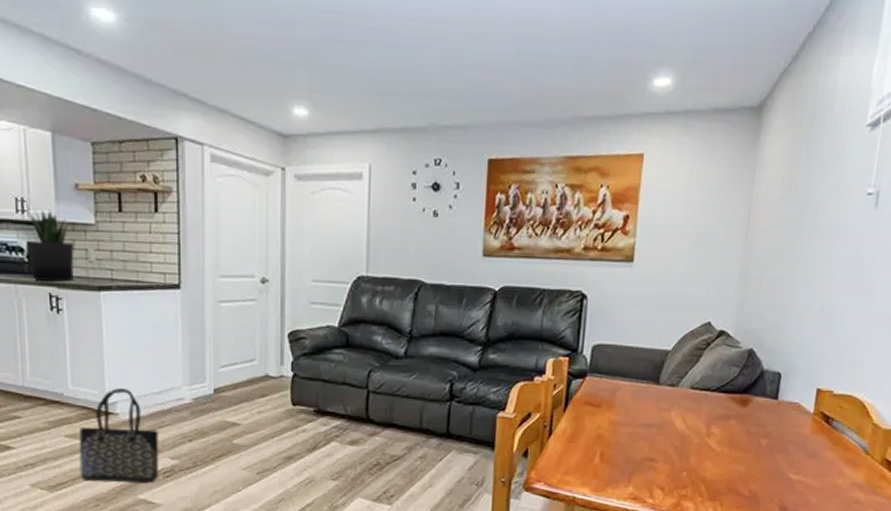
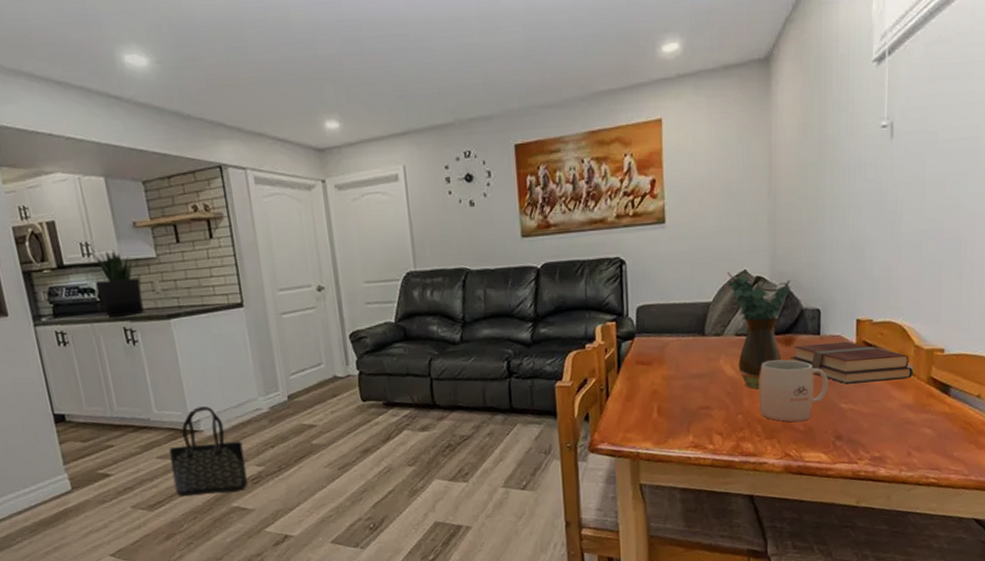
vase: none [689,321,755,447] -> present [726,271,791,389]
mug: none [705,419,781,487] -> present [759,359,829,423]
books: none [743,407,868,457] -> present [789,341,913,384]

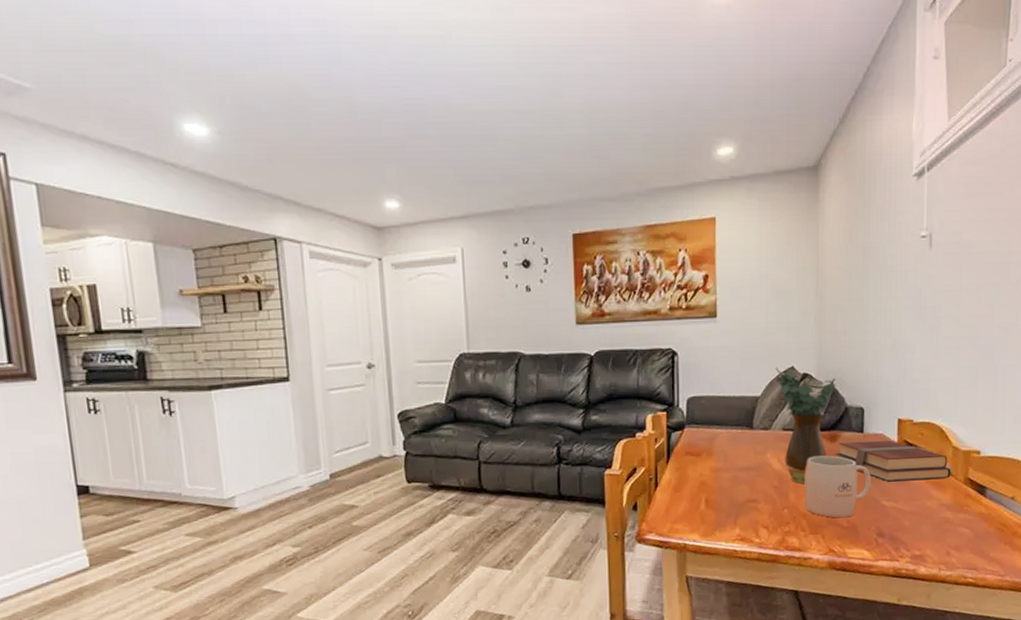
planter: present [93,250,144,317] -> none [134,317,184,386]
tote bag: present [169,406,248,496] -> none [199,482,282,577]

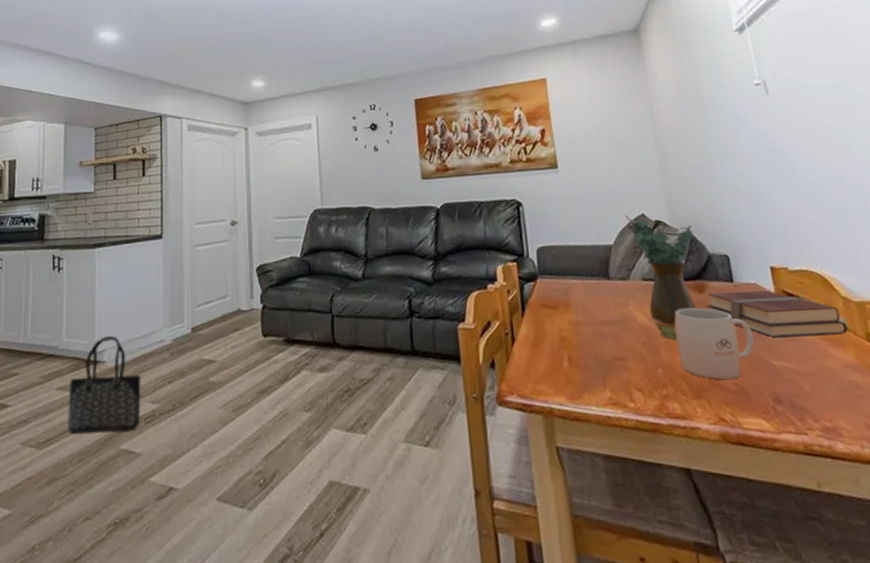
tote bag: none [199,482,282,577] -> present [67,336,141,434]

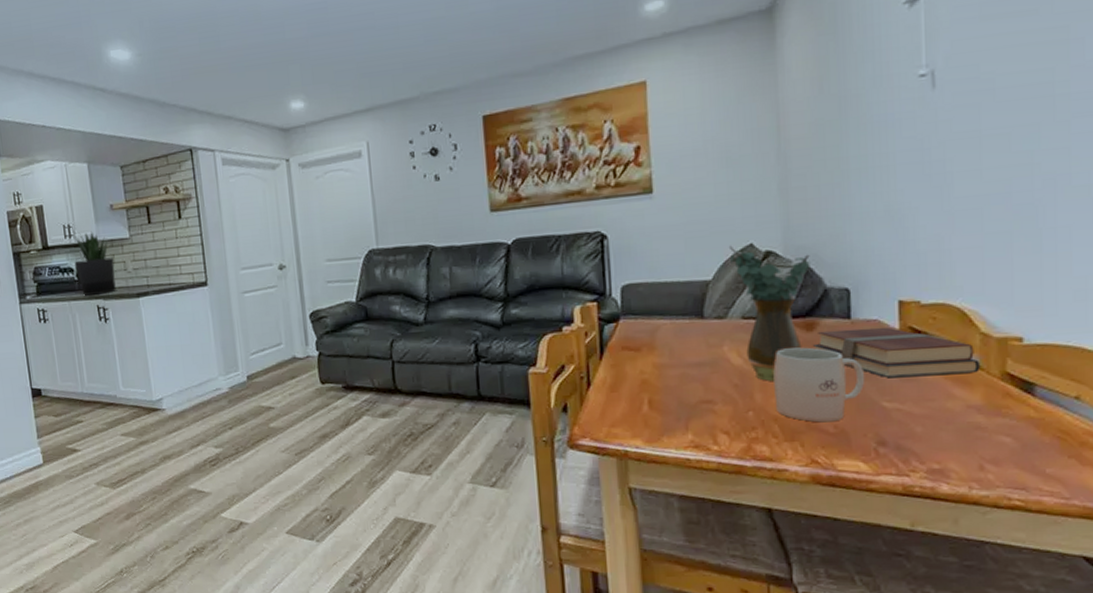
planter: none [37,185,76,245] -> present [74,231,116,296]
tote bag: present [67,336,141,434] -> none [133,385,205,475]

